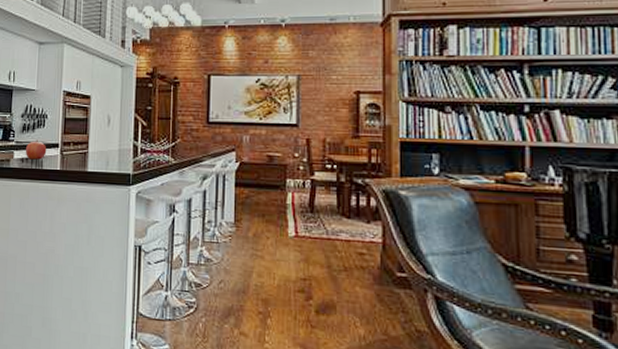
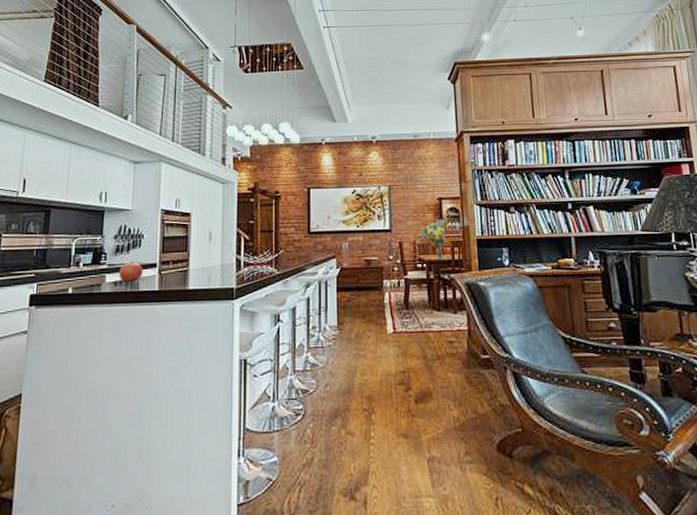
bouquet: none [329,115,365,162] -> present [418,218,448,260]

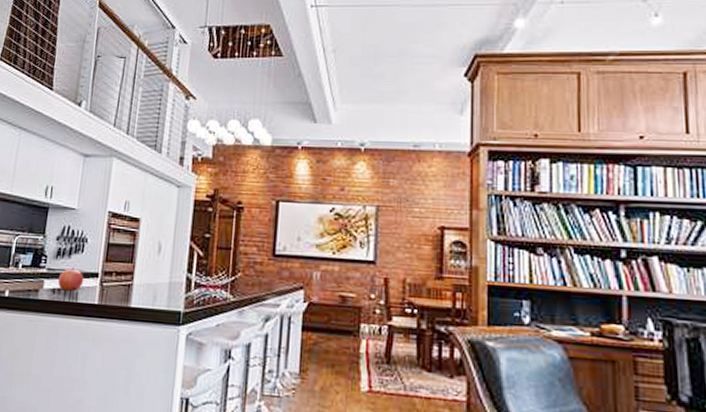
bouquet: present [418,218,448,260] -> none [410,253,450,307]

